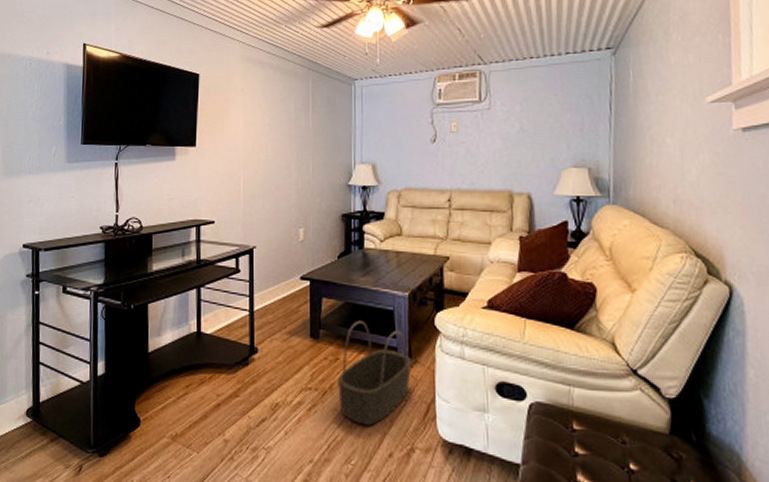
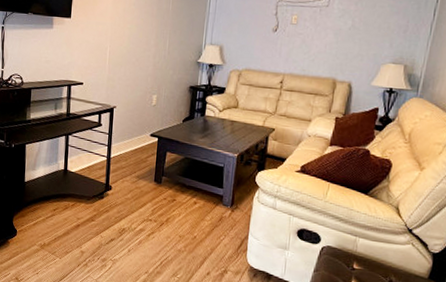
basket: present [338,320,412,426] -> none [172,172,234,251]

